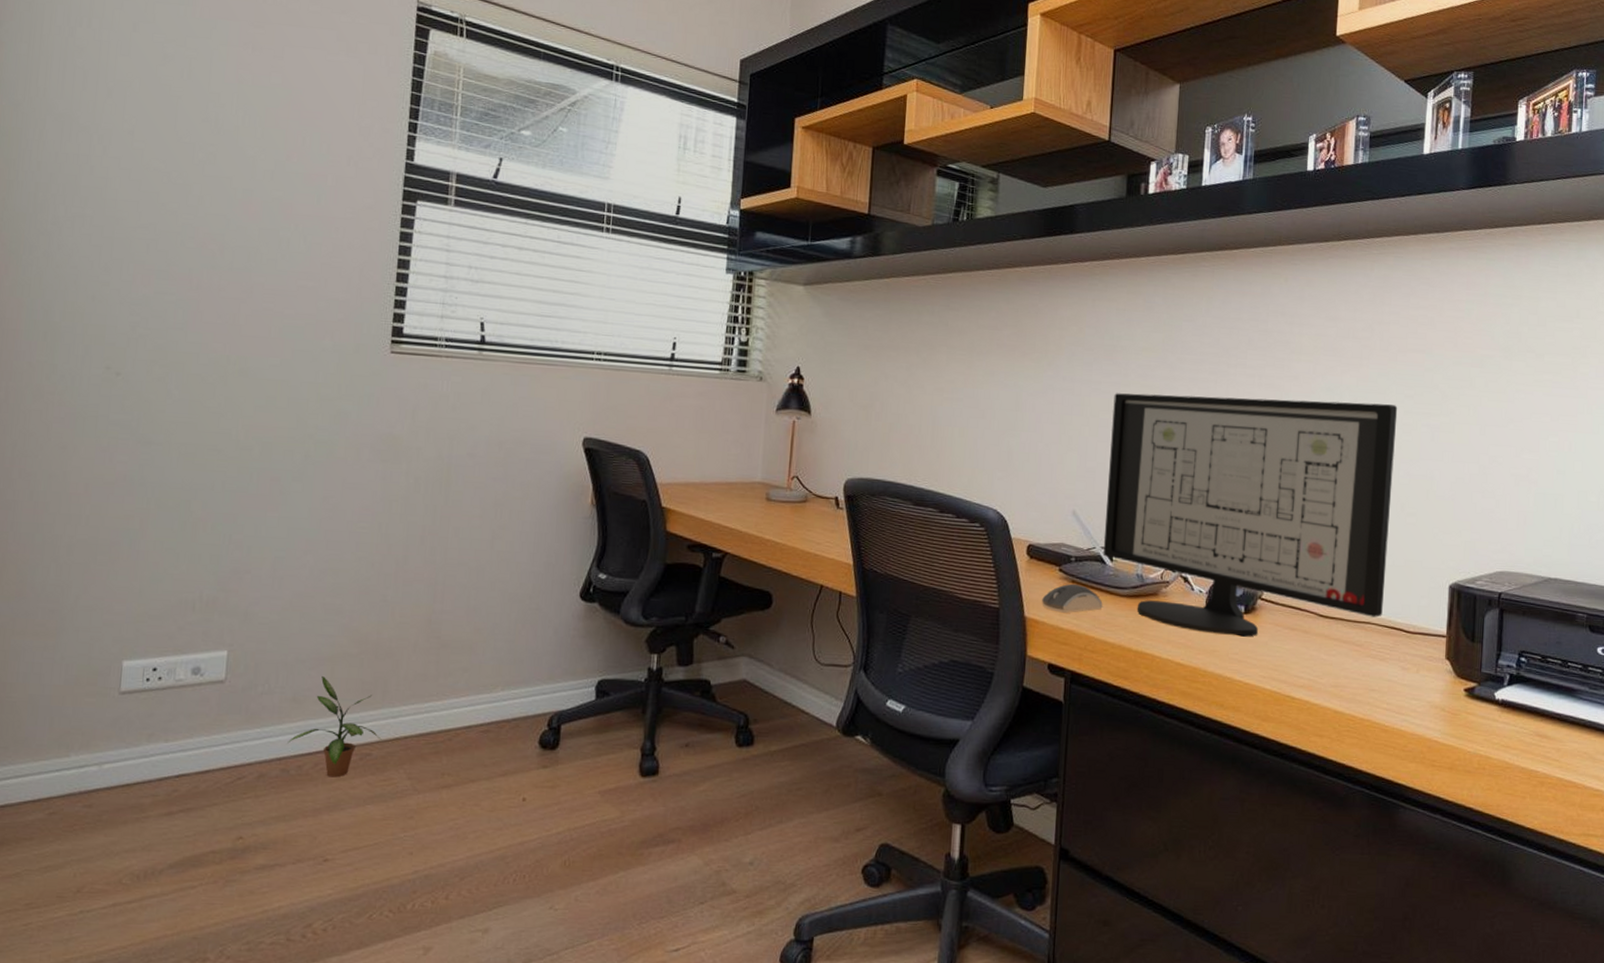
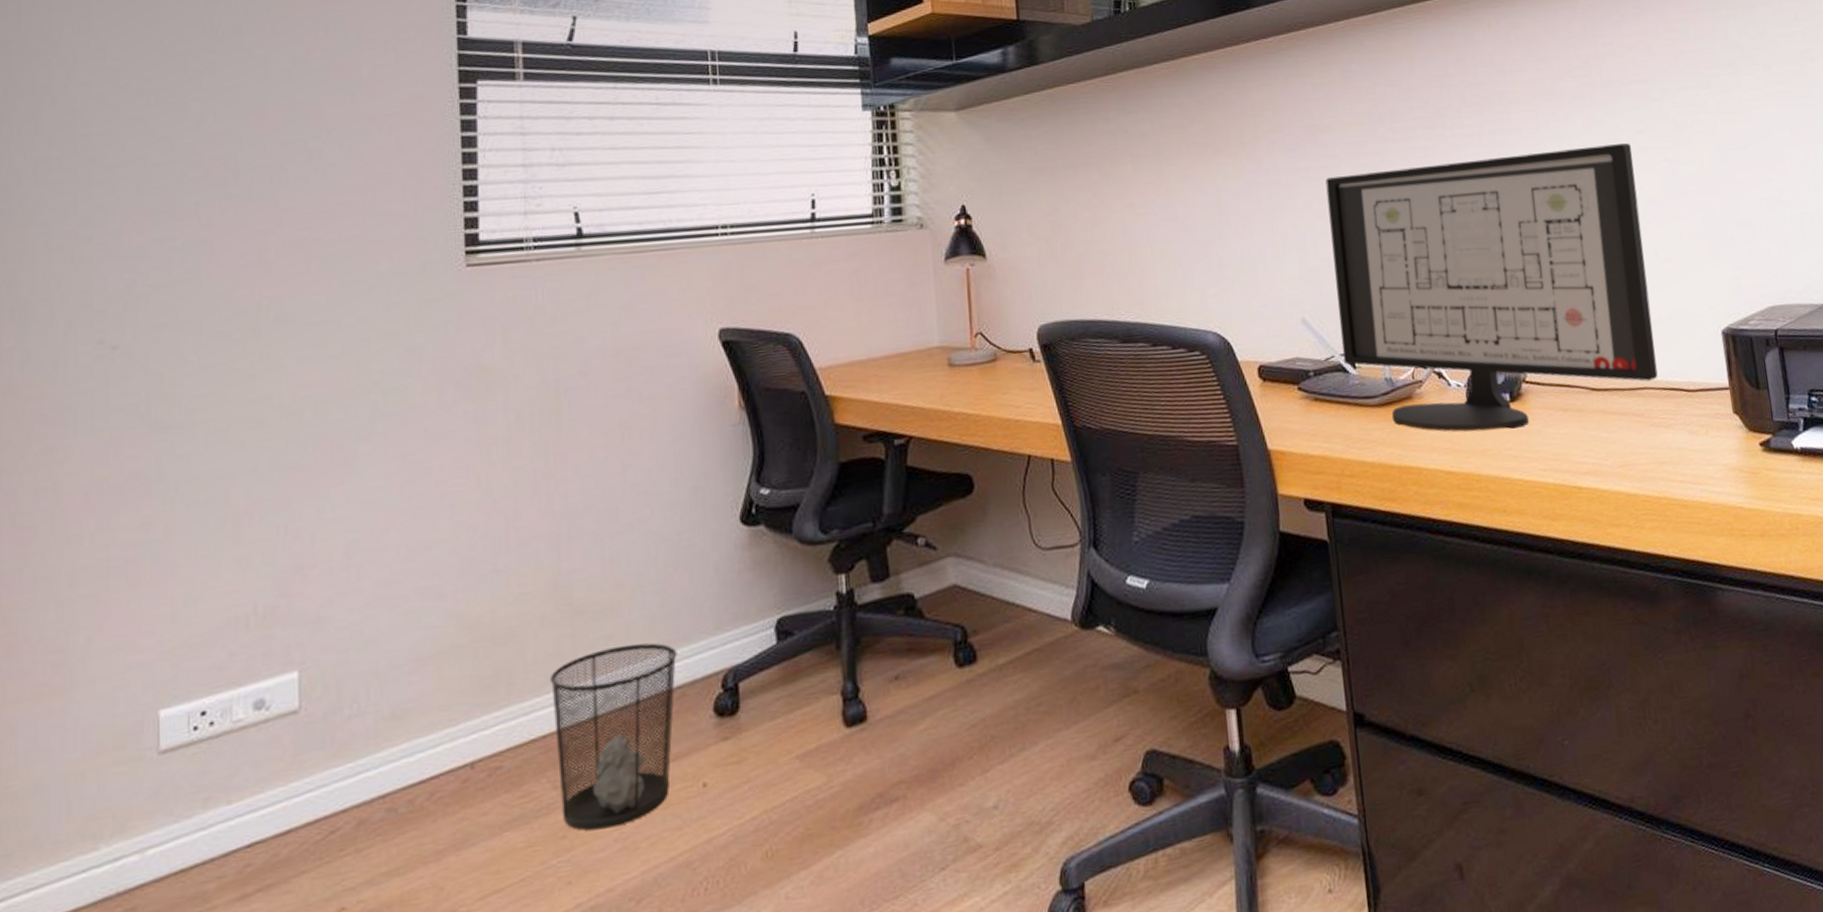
potted plant: present [288,675,382,778] -> none [391,679,513,807]
waste bin: none [412,678,517,818] -> present [549,643,678,831]
computer mouse: present [1042,583,1103,613] -> none [1284,401,1354,438]

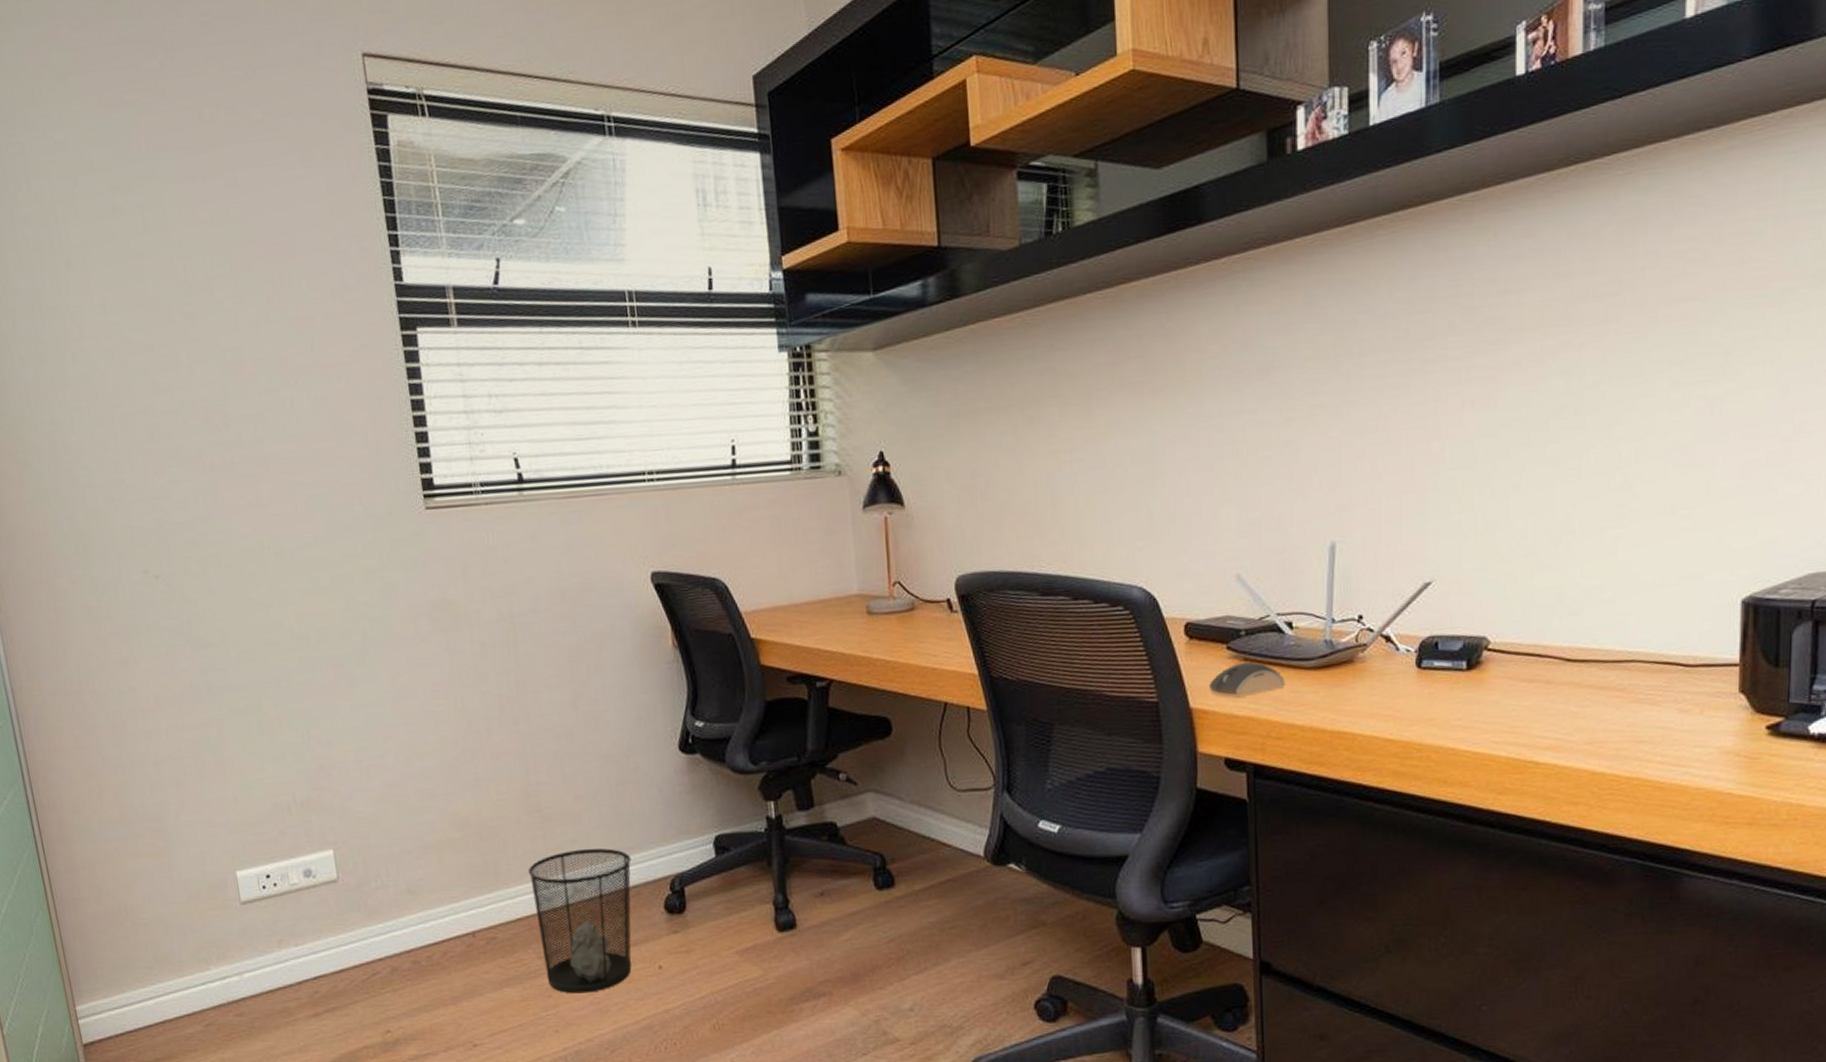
computer mouse: none [1284,401,1354,438] -> present [1209,661,1285,698]
computer monitor: present [1325,143,1658,432] -> none [1275,377,1662,700]

